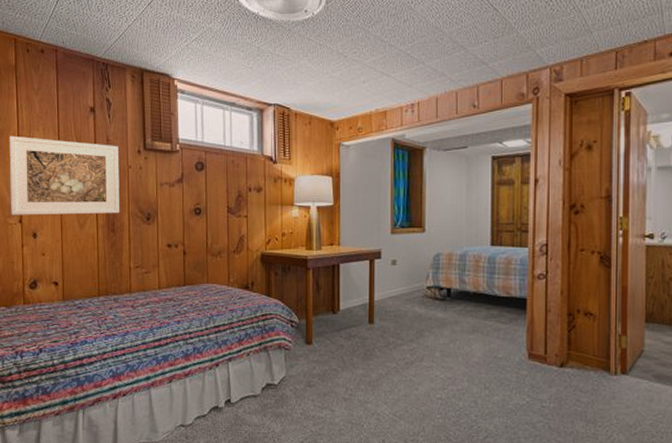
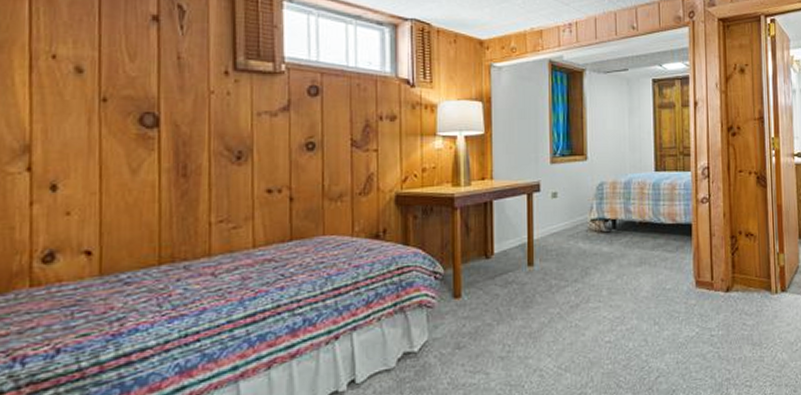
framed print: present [9,135,119,215] -> none [10,50,196,161]

